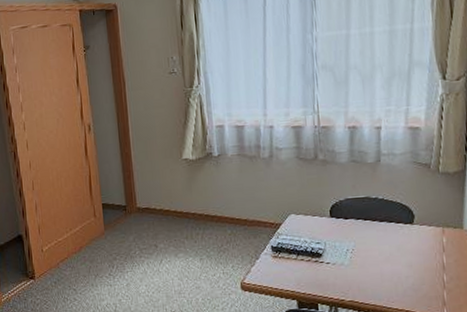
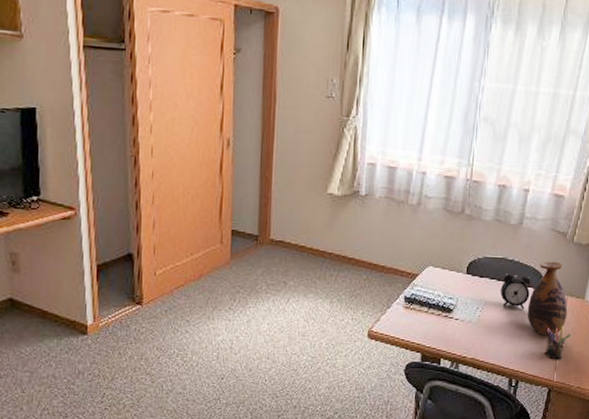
alarm clock: none [369,212,401,246] -> present [501,274,531,309]
vase: none [401,194,447,271] -> present [527,261,568,336]
pen holder: none [426,259,455,295] -> present [544,326,571,360]

